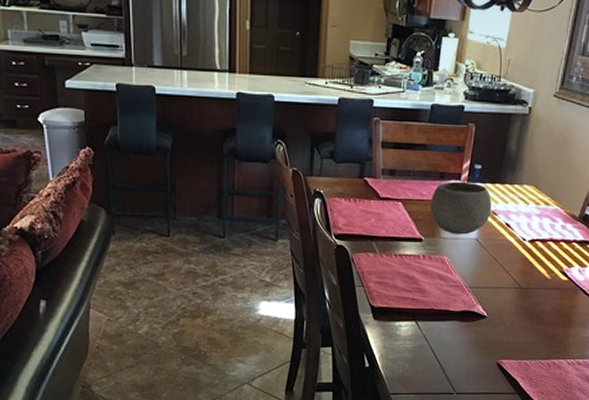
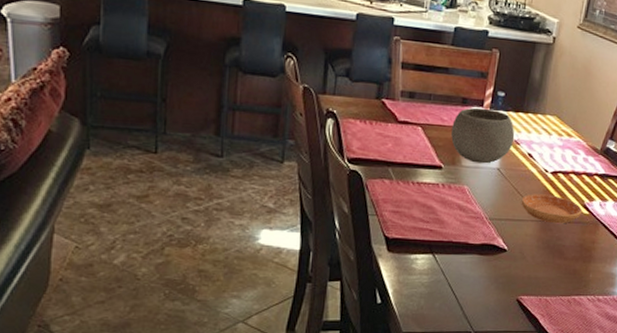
saucer: none [499,262,560,291] -> present [521,194,582,224]

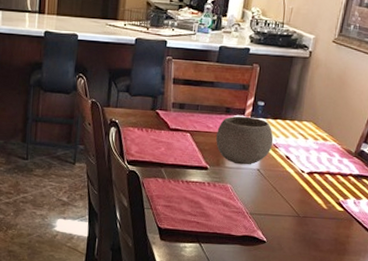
saucer: present [521,194,582,224] -> none [279,192,337,220]

